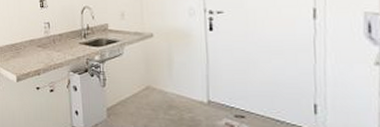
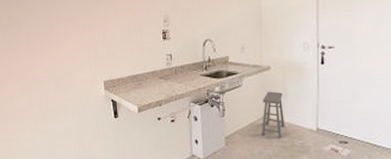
stool: none [145,60,172,111] -> present [260,91,285,139]

